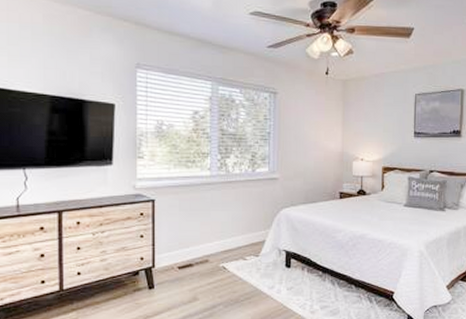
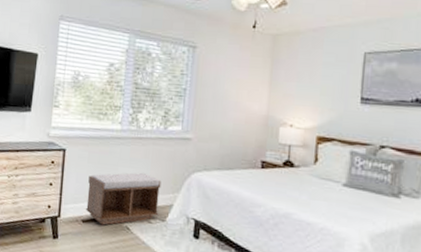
bench: none [180,214,253,269] -> present [85,172,162,225]

